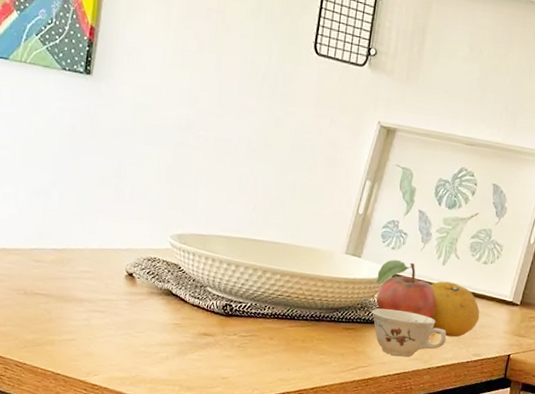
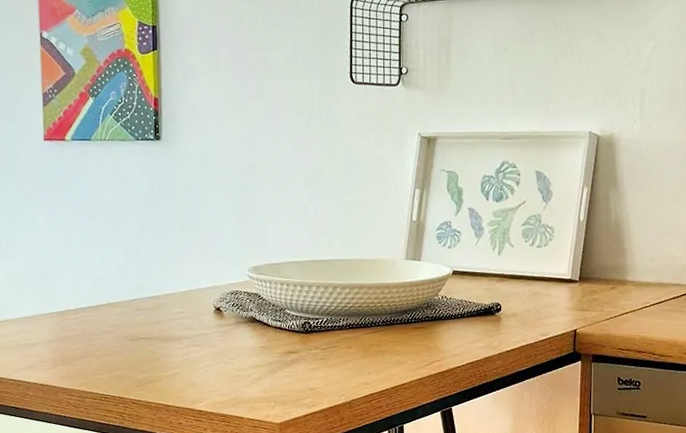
teacup: present [371,308,447,358] -> none [438,303,512,347]
fruit: present [376,259,436,319] -> none [438,257,498,307]
fruit: present [430,281,480,338] -> none [489,270,541,322]

